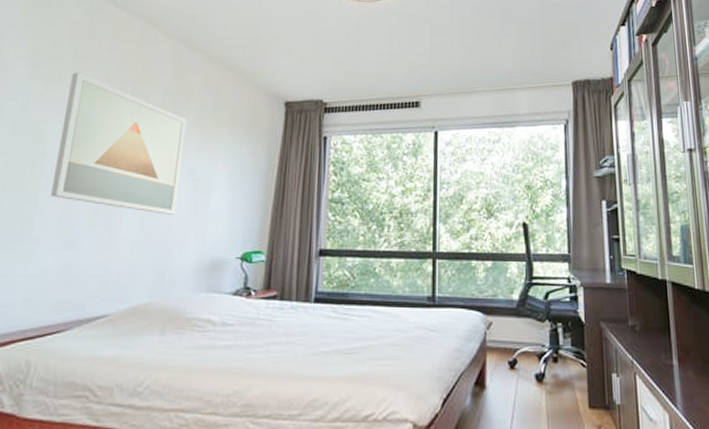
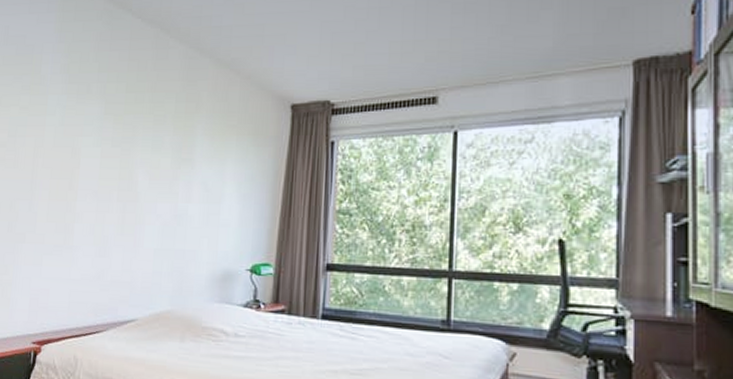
wall art: present [50,72,187,215] -> none [85,85,198,225]

